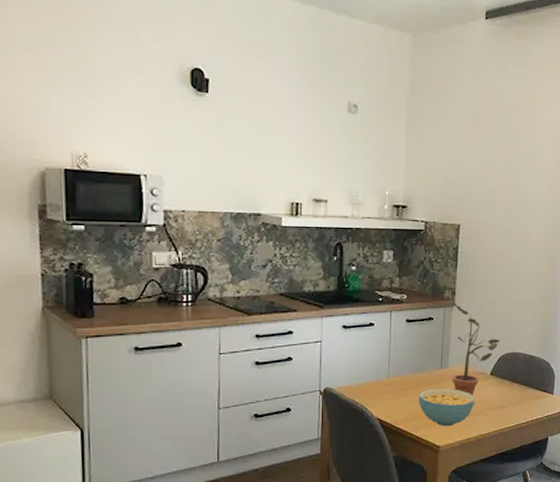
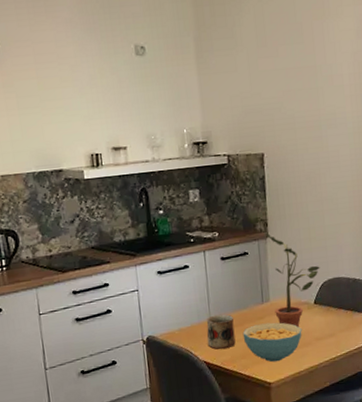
mug: none [383,374,411,408] -> present [206,314,236,349]

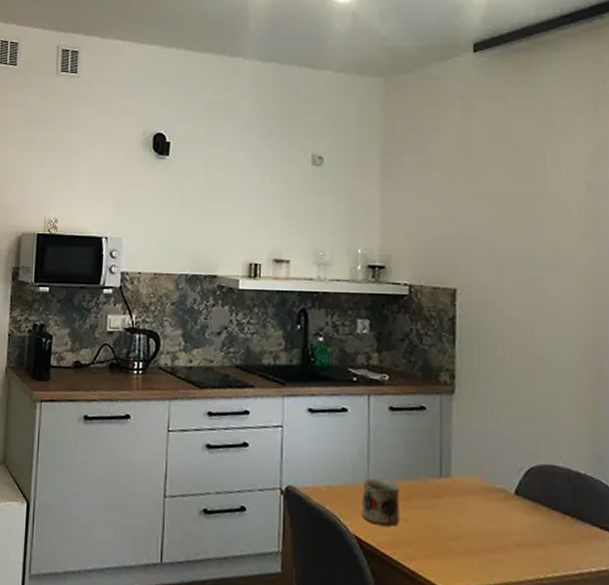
cereal bowl: present [242,322,302,363] -> none [410,503,495,563]
potted plant: present [266,233,320,328] -> none [452,388,526,522]

